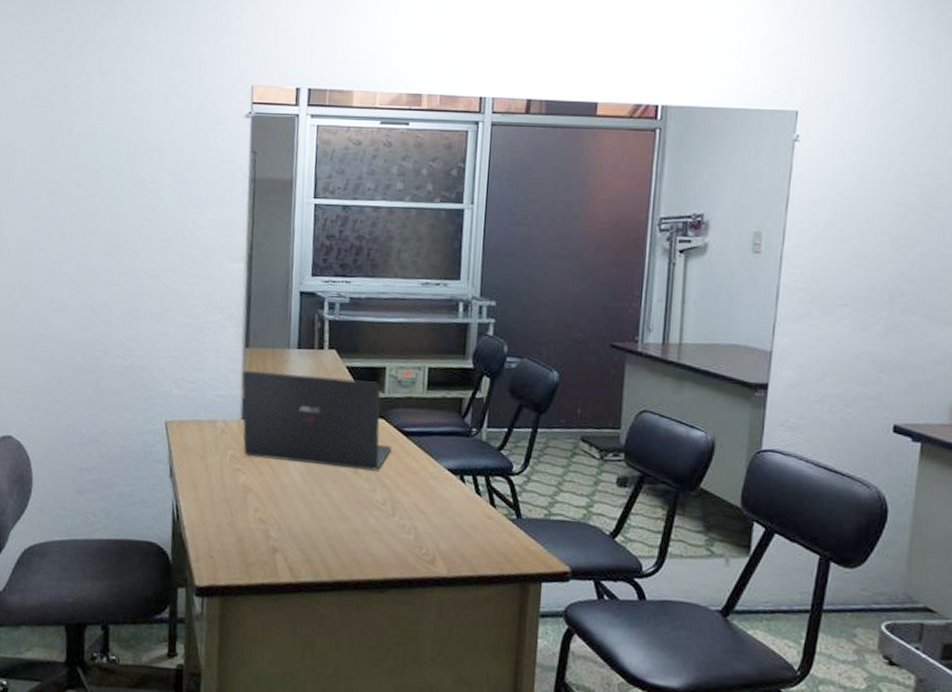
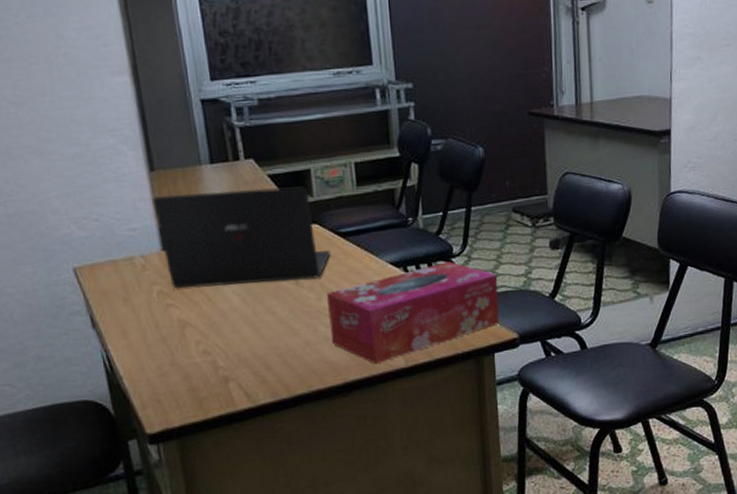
tissue box: none [378,478,556,568] -> present [327,261,499,365]

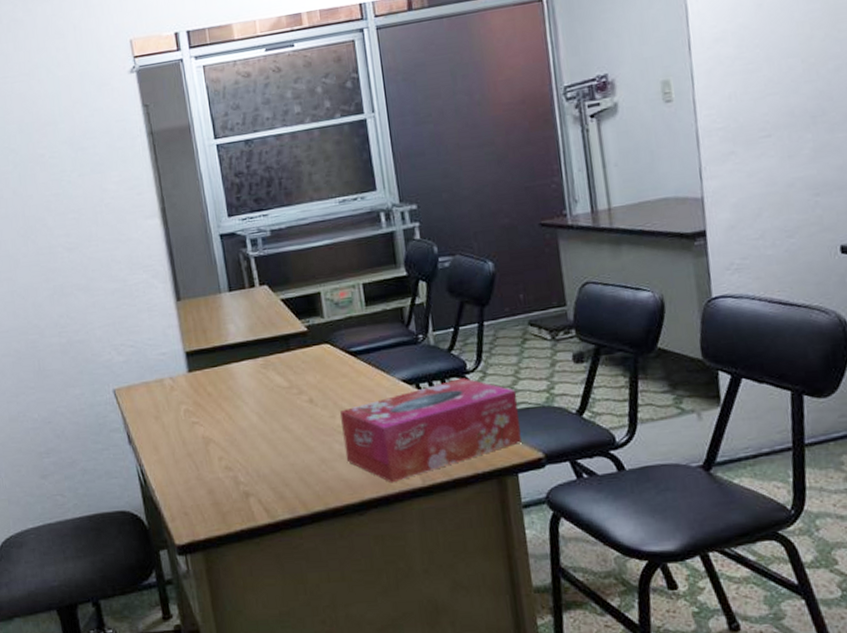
laptop: present [152,186,331,289] -> none [179,308,343,408]

